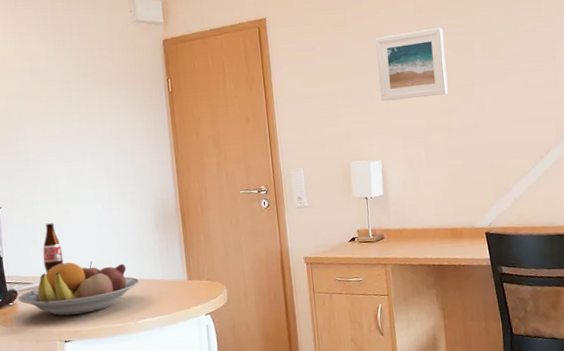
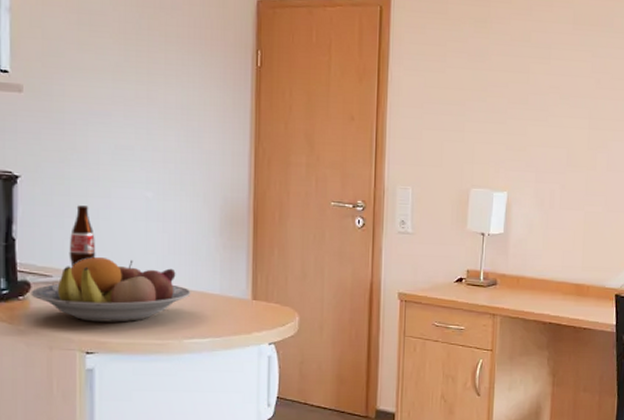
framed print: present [375,27,449,102] -> none [517,44,604,126]

